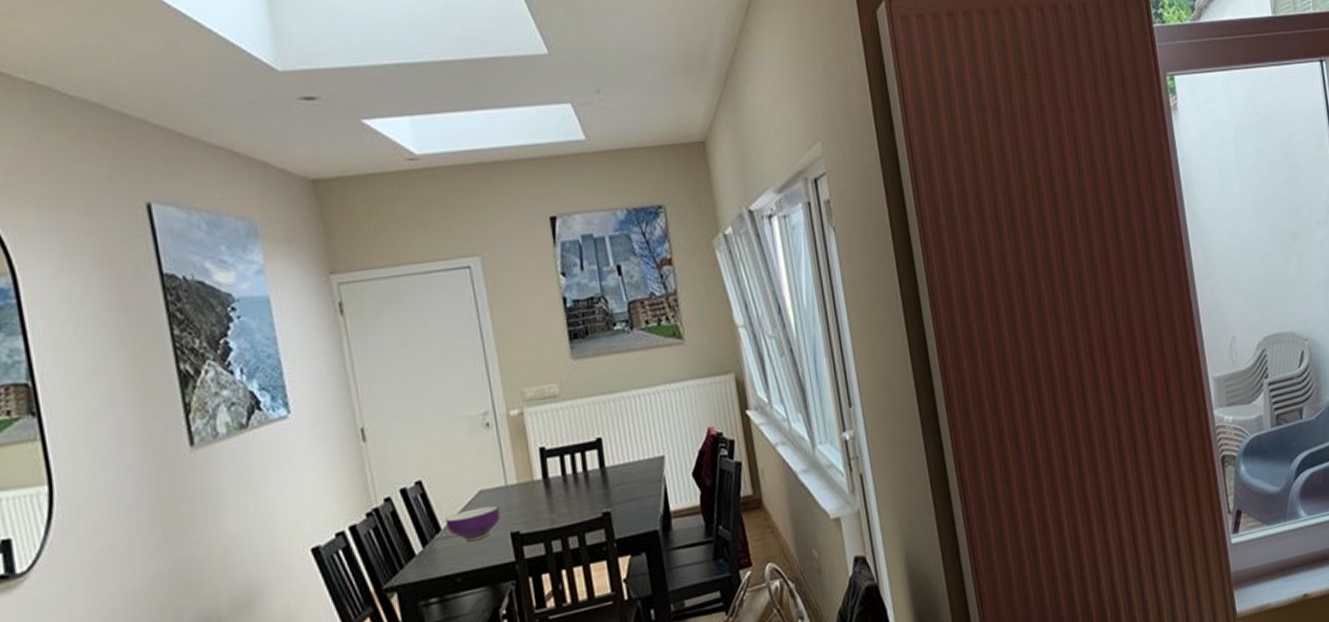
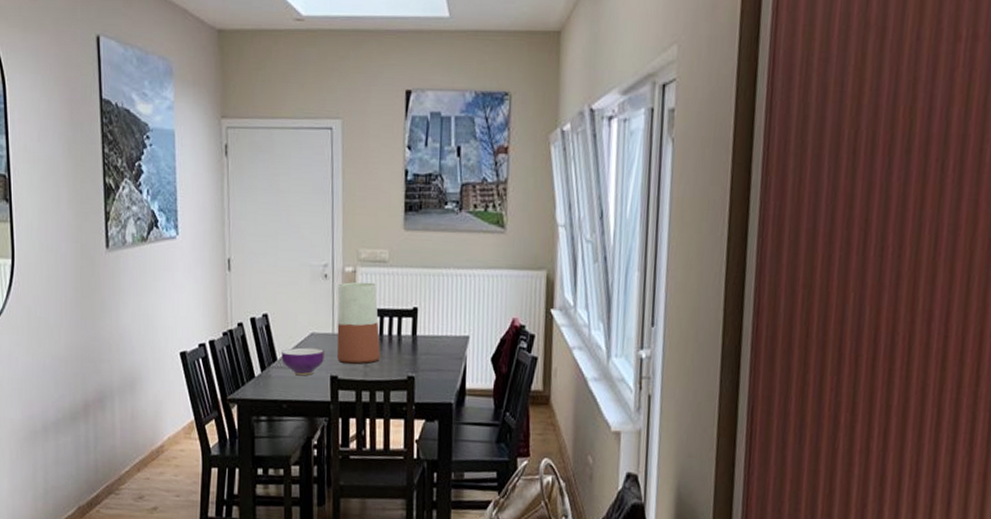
vase: none [503,421,567,516] -> present [336,282,380,364]

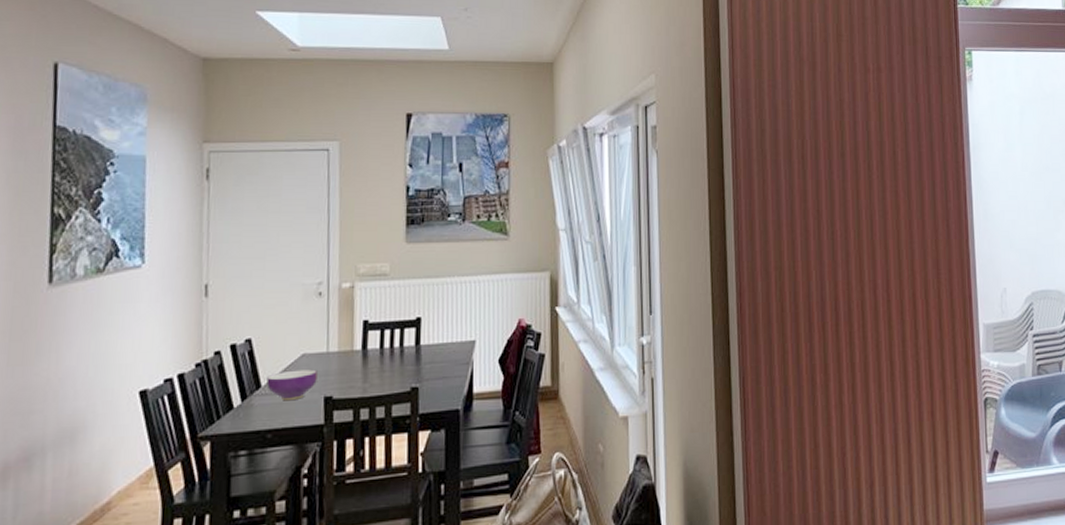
vase: present [336,282,380,364] -> none [331,296,381,382]

